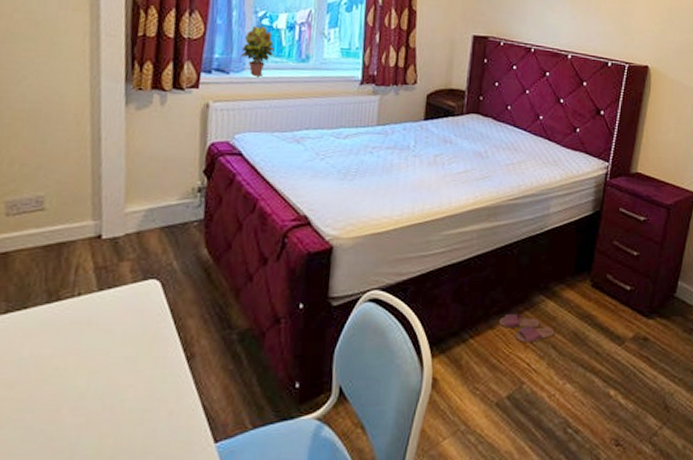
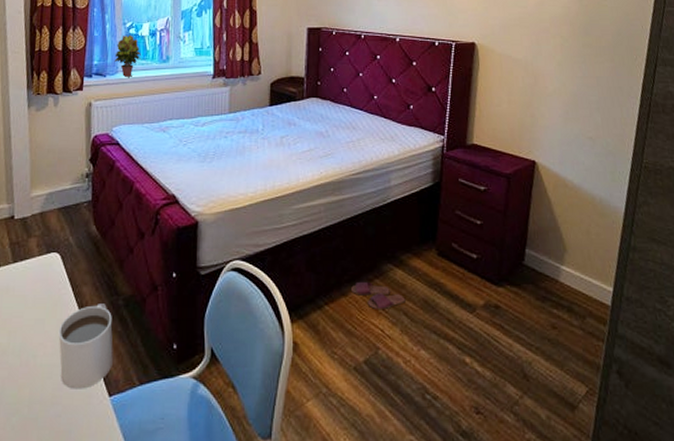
mug: none [153,337,223,436] -> present [58,302,114,389]

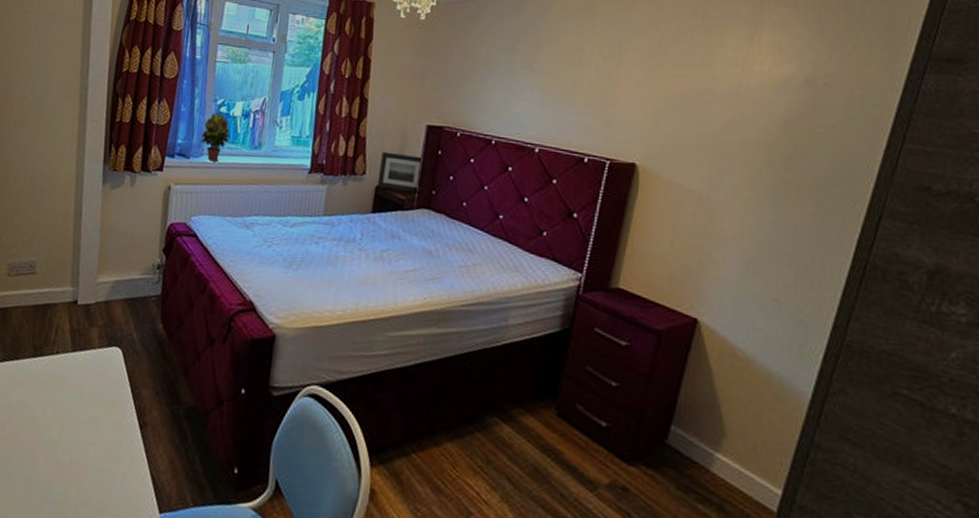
mug: present [58,302,114,389] -> none [110,409,171,500]
picture frame: none [271,53,310,85] -> present [377,151,424,193]
slippers: present [350,281,406,311] -> none [444,431,511,470]

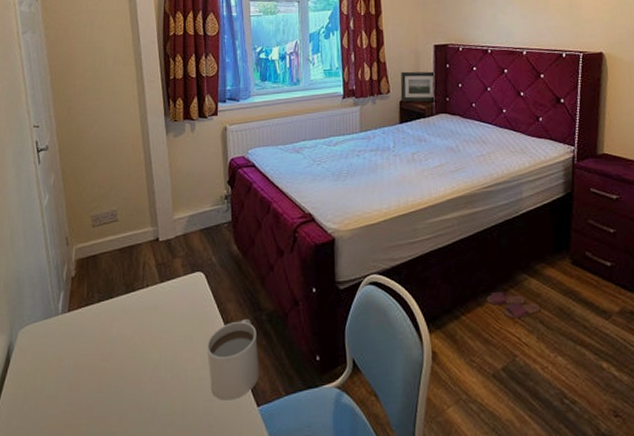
mug: none [110,409,171,500] -> present [206,318,260,400]
potted plant: present [200,113,232,162] -> none [246,59,273,101]
slippers: none [444,431,511,470] -> present [486,291,541,319]

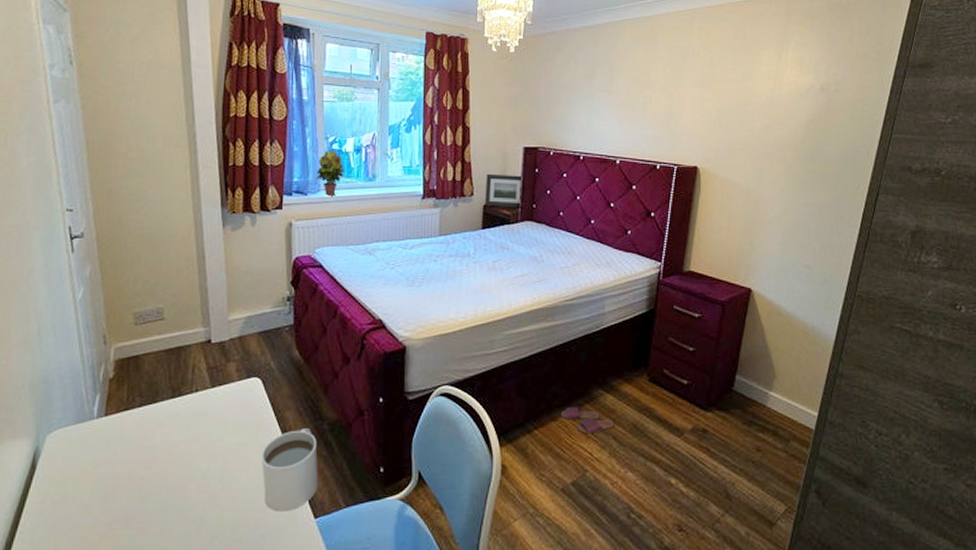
potted plant: none [246,59,273,101] -> present [316,150,346,196]

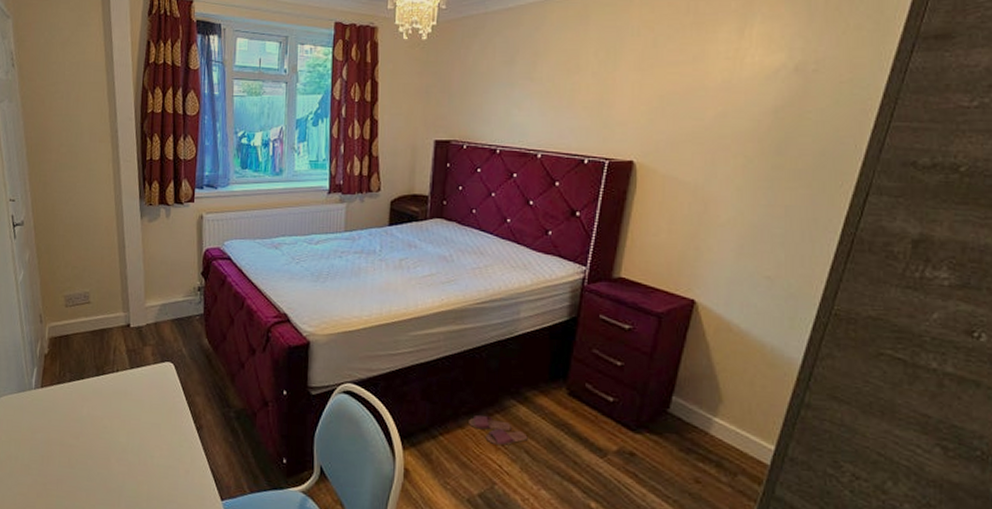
mug: present [261,427,319,512] -> none [173,413,226,491]
potted plant: present [316,150,346,196] -> none [225,144,254,190]
picture frame: present [484,173,525,207] -> none [392,168,435,204]

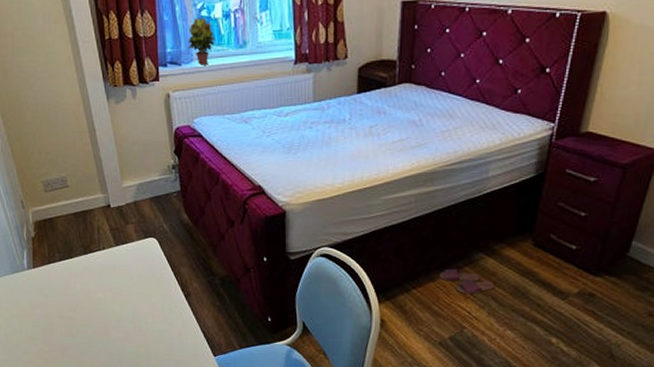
potted plant: none [225,144,254,190] -> present [187,17,217,65]

